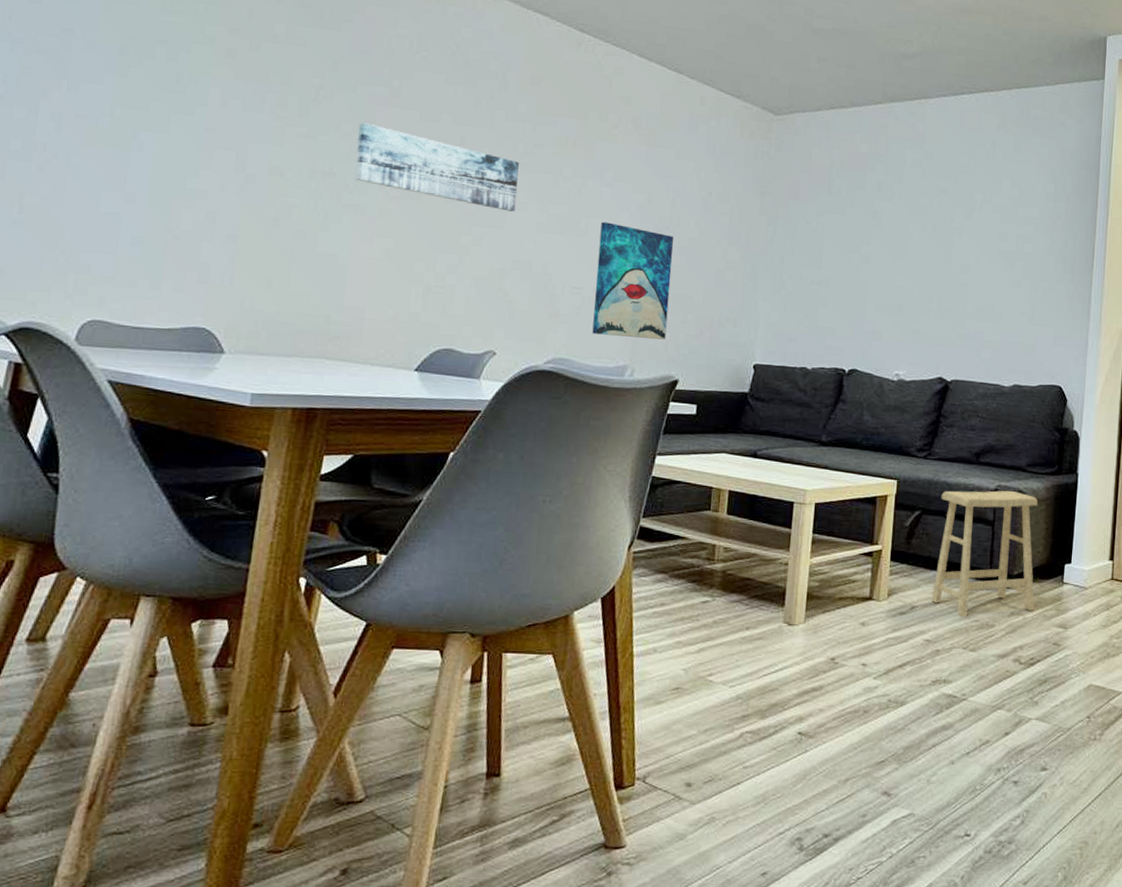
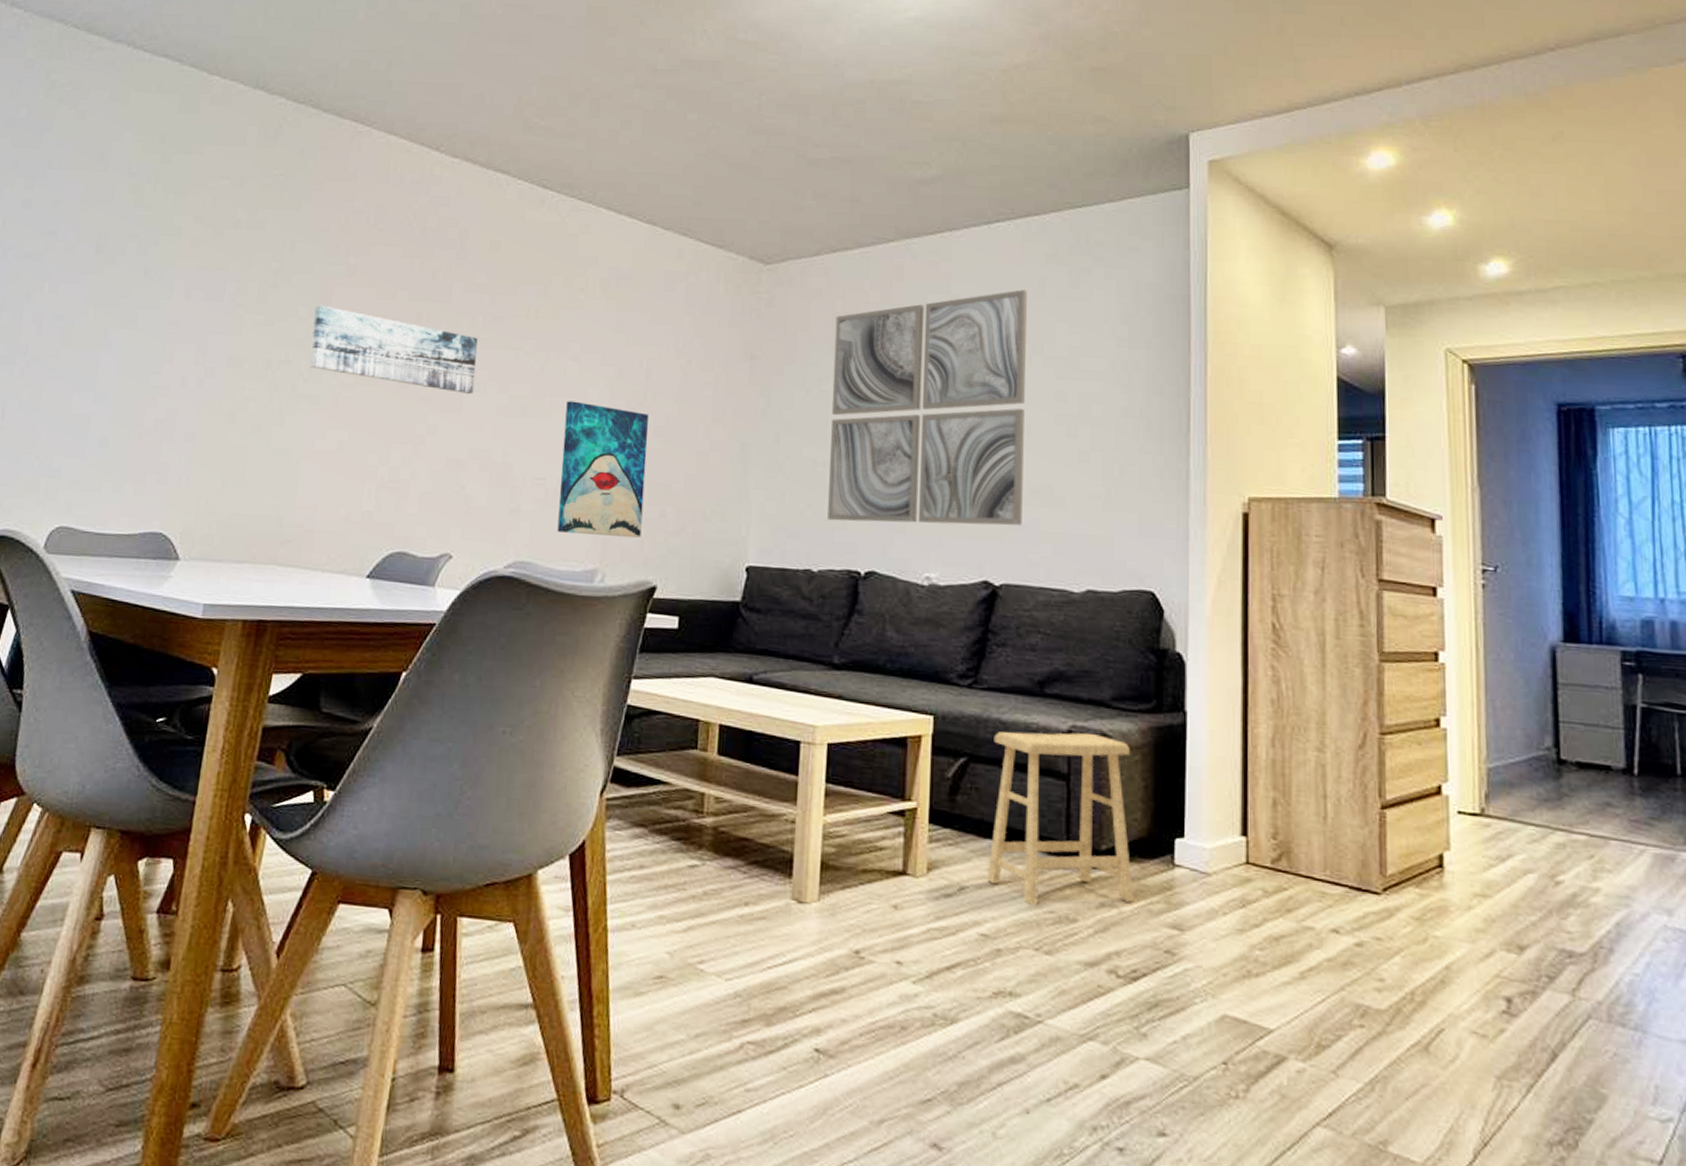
wall art: none [820,150,982,335] -> present [827,289,1027,526]

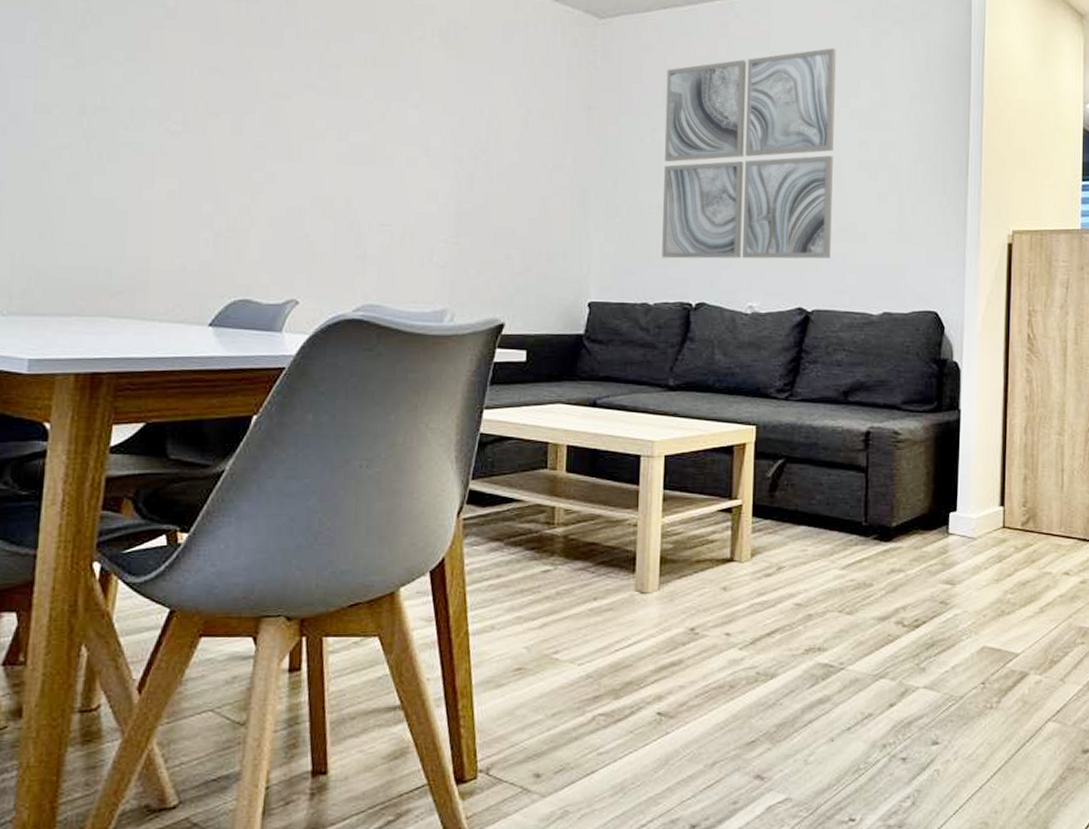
wall art: present [309,305,478,394] -> none [129,48,314,142]
wall art: present [557,401,649,538] -> none [405,149,492,279]
footstool: present [987,731,1134,905] -> none [801,433,917,576]

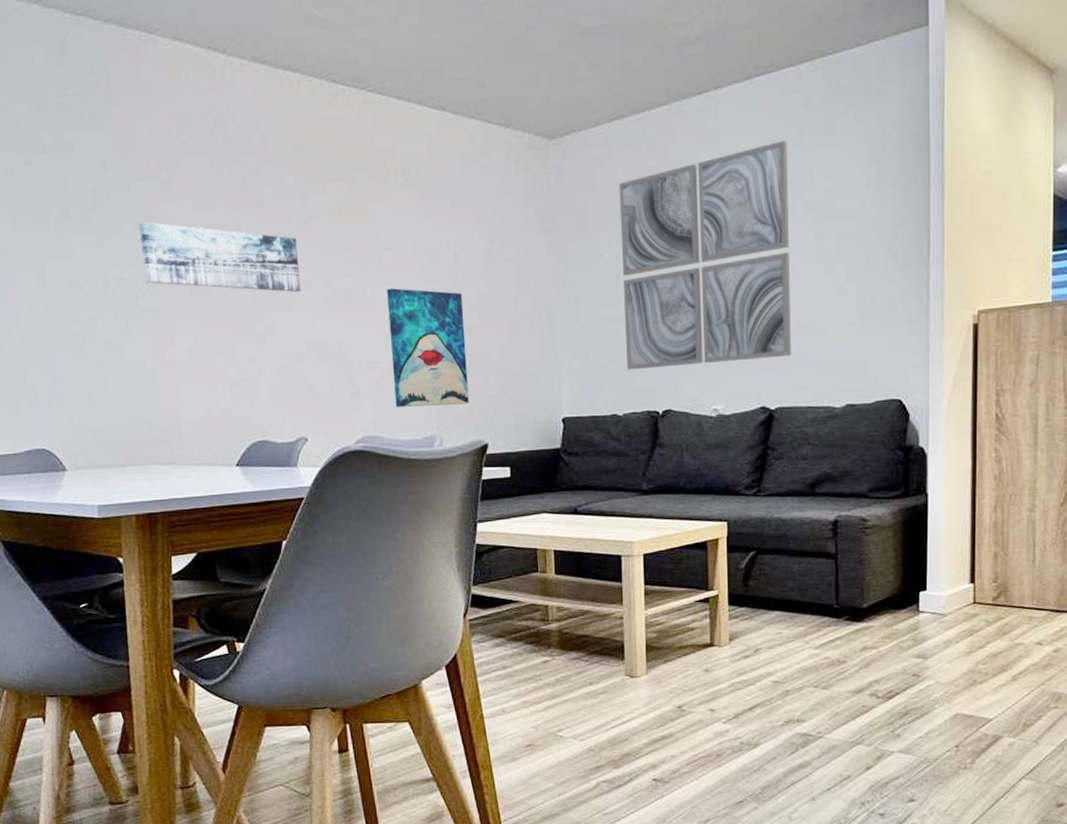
wall art: none [129,48,314,142] -> present [138,221,301,292]
wall art: none [405,149,492,279] -> present [387,288,469,407]

